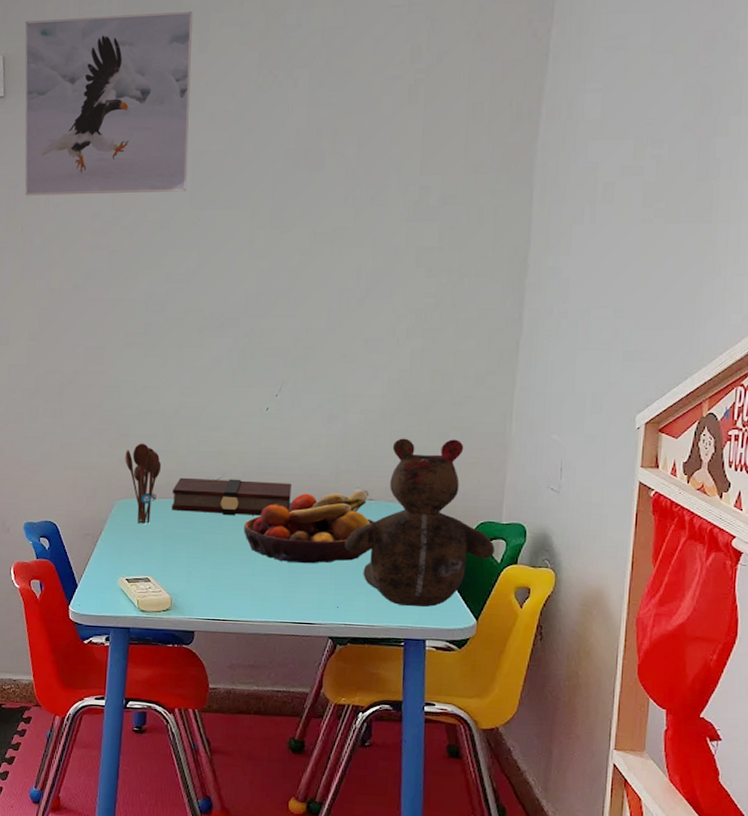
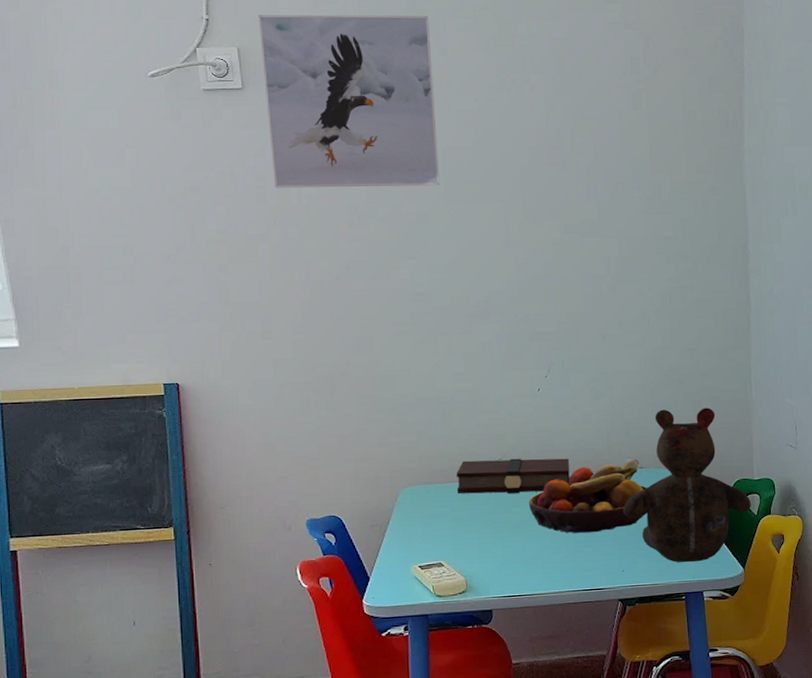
utensil holder: present [125,443,162,524] -> none [405,430,443,510]

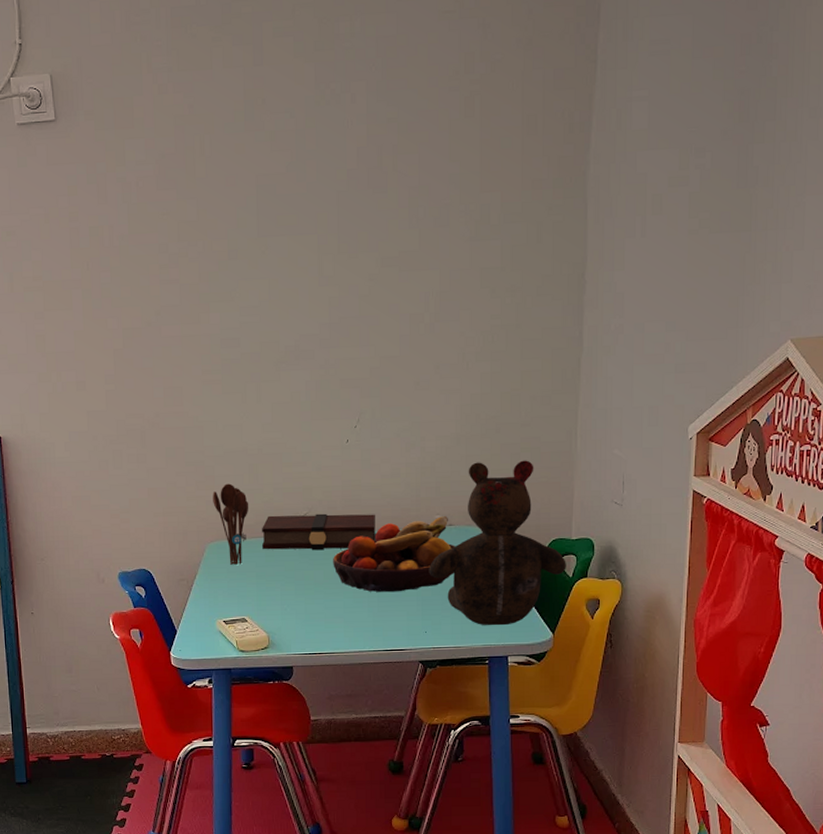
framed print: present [258,14,440,188] -> none [69,21,252,229]
utensil holder: none [405,430,443,510] -> present [213,483,249,565]

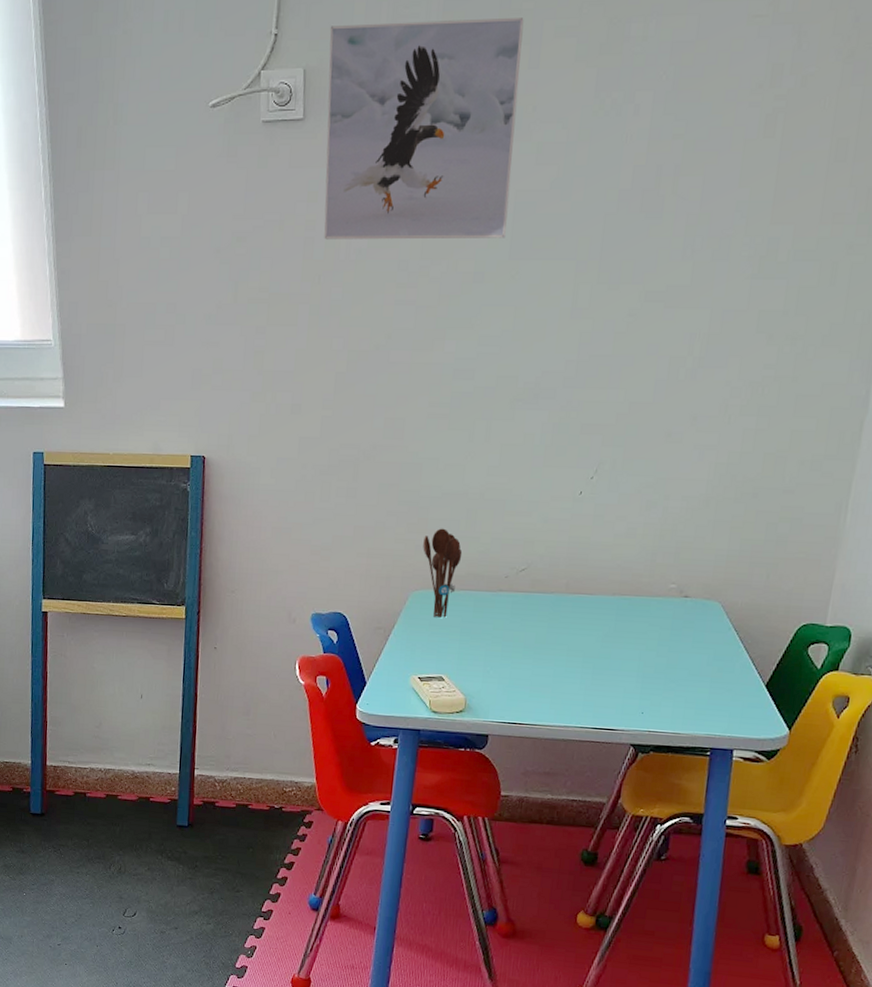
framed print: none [69,21,252,229] -> present [324,18,524,240]
book: present [262,513,375,551] -> none [471,567,602,612]
fruit bowl: present [333,516,456,593] -> none [547,586,689,666]
teddy bear: present [429,460,566,625] -> none [654,529,816,715]

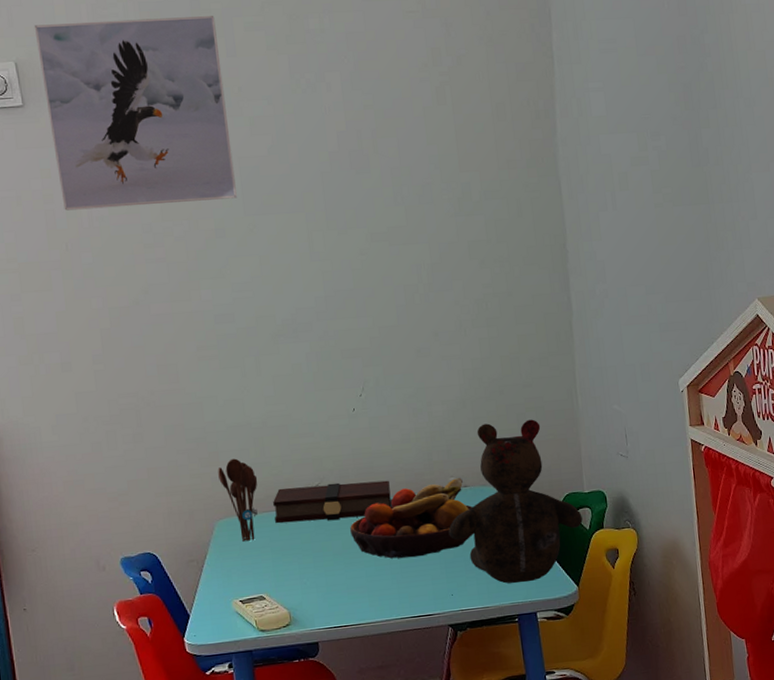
book: none [471,567,602,612] -> present [273,480,392,524]
fruit bowl: none [547,586,689,666] -> present [350,478,474,559]
teddy bear: none [654,529,816,715] -> present [448,419,583,584]

